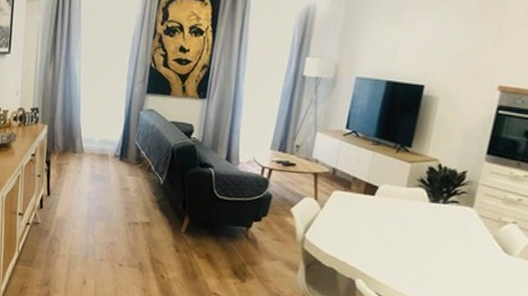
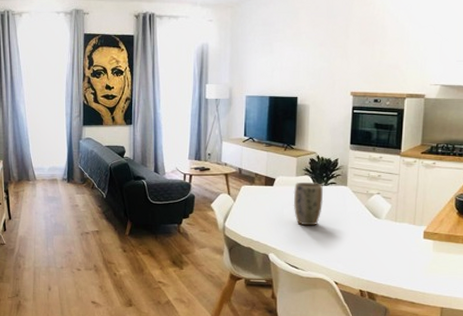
plant pot: none [396,195,441,253] -> present [293,183,324,226]

